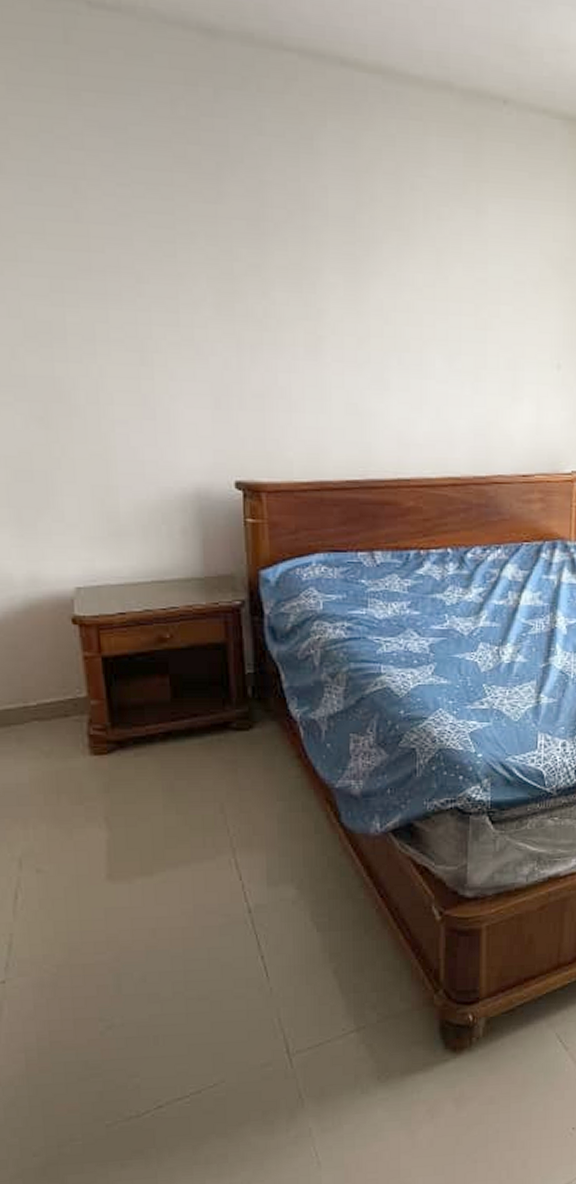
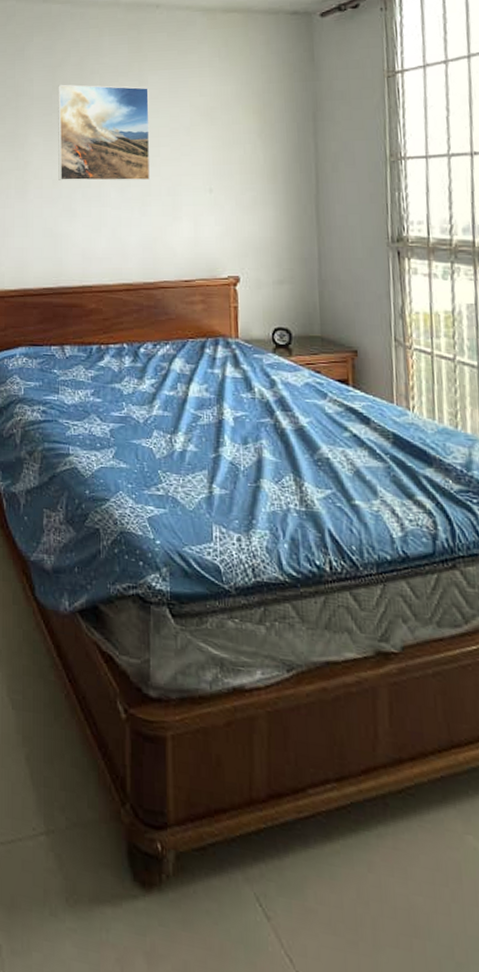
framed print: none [364,200,488,349] -> present [58,84,151,181]

